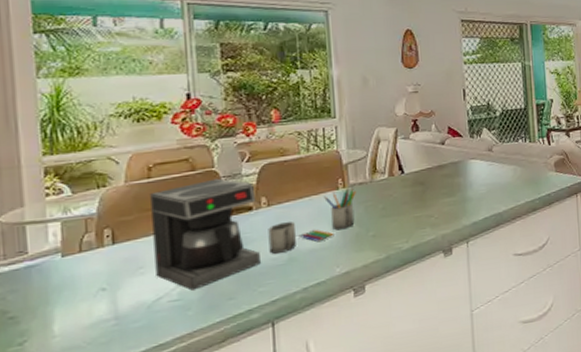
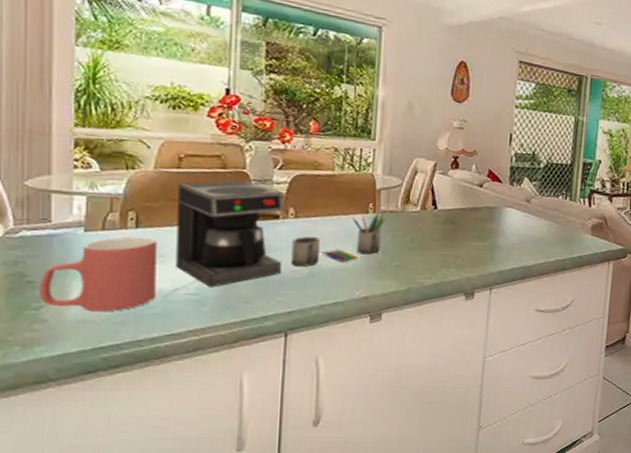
mug: none [20,252,139,339] -> present [38,236,157,312]

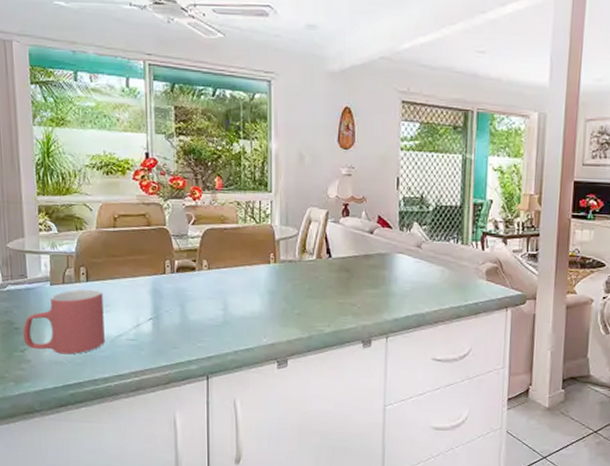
coffee maker: present [176,180,386,287] -> none [115,236,285,334]

